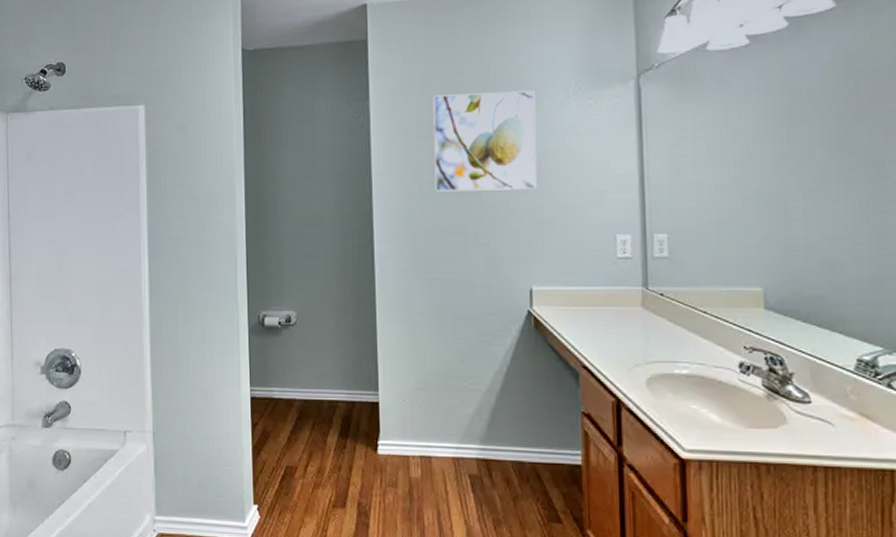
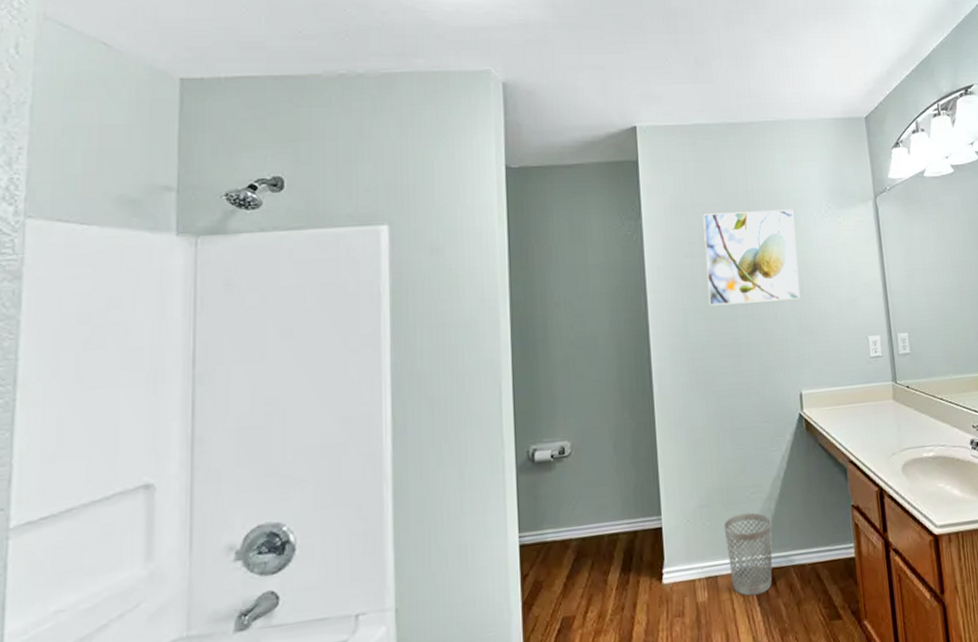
wastebasket: none [440,402,492,482] -> present [723,512,773,596]

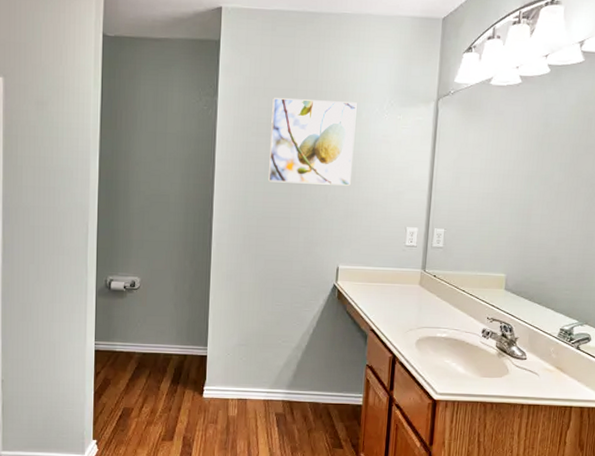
wastebasket: present [723,512,773,596] -> none [256,356,297,419]

